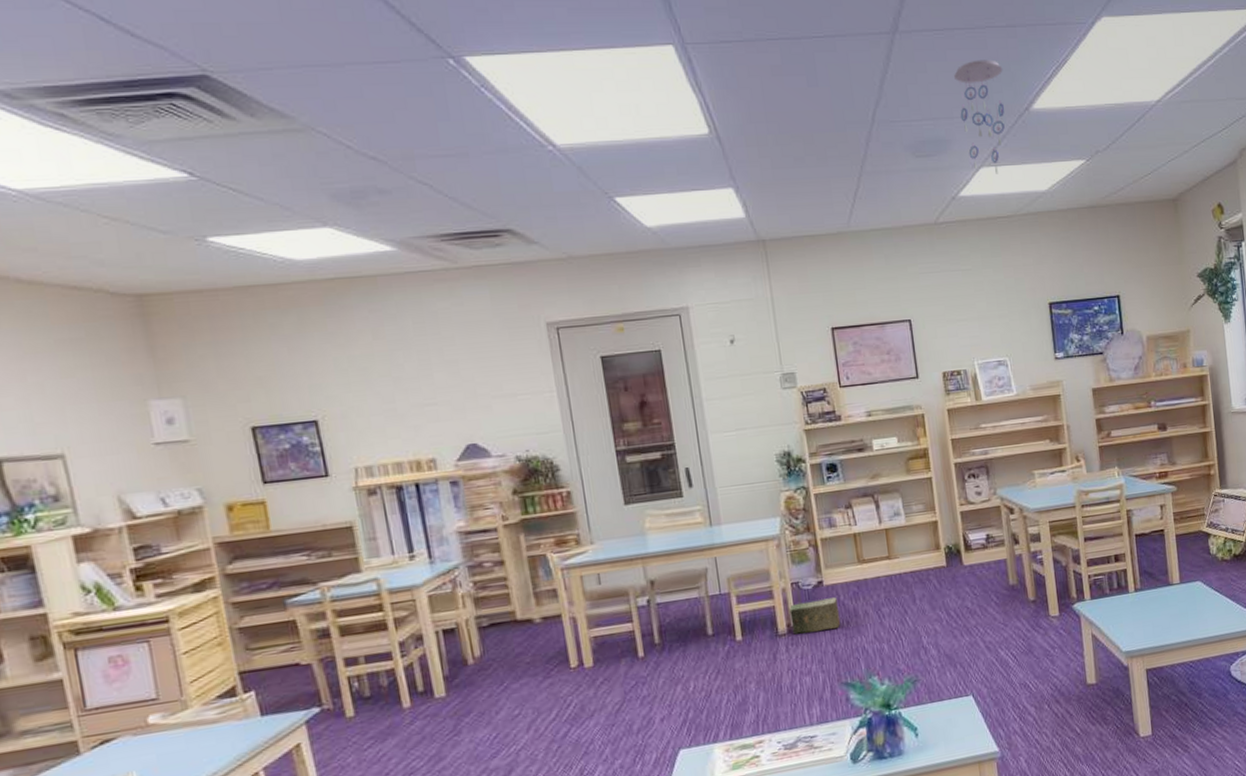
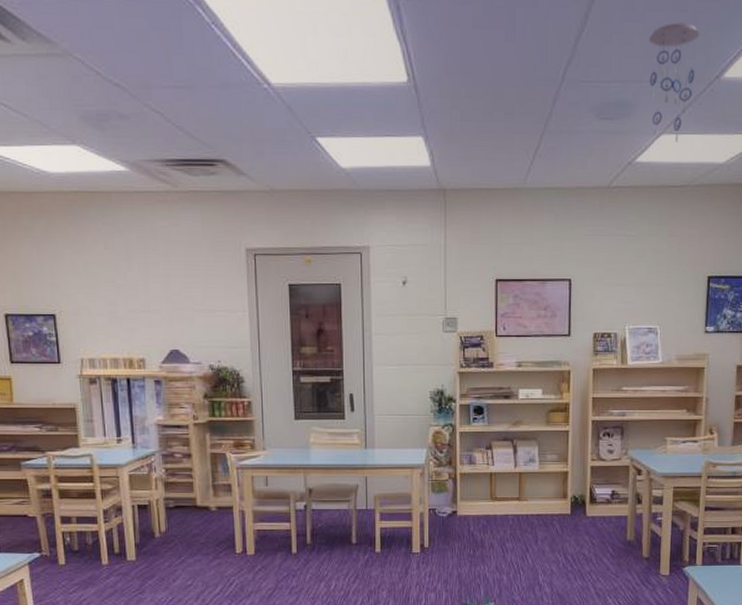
cardboard box: present [789,597,841,635] -> none [424,527,468,556]

